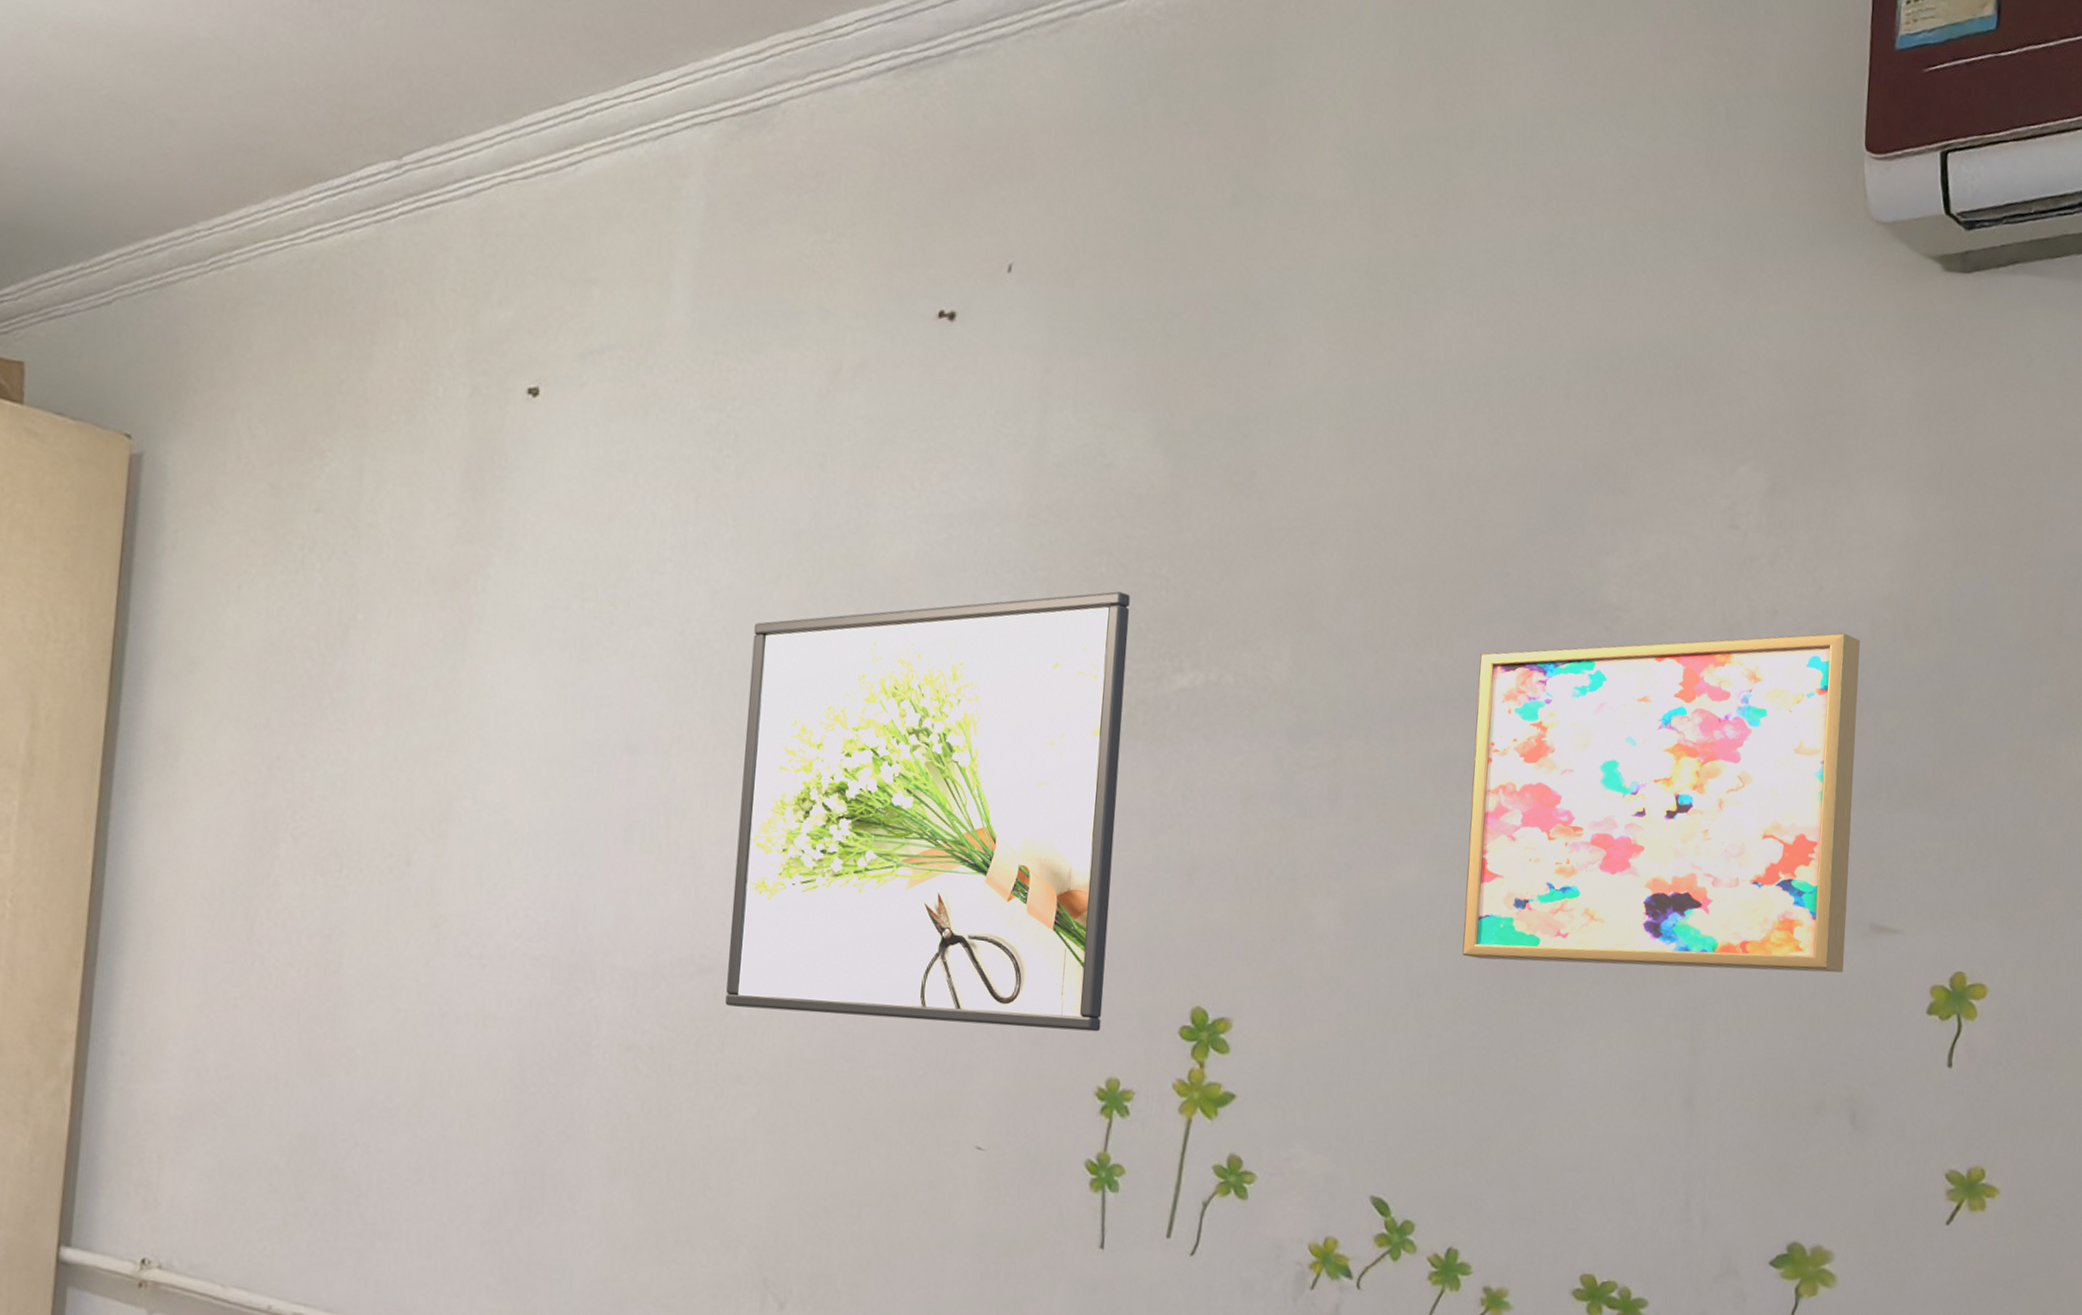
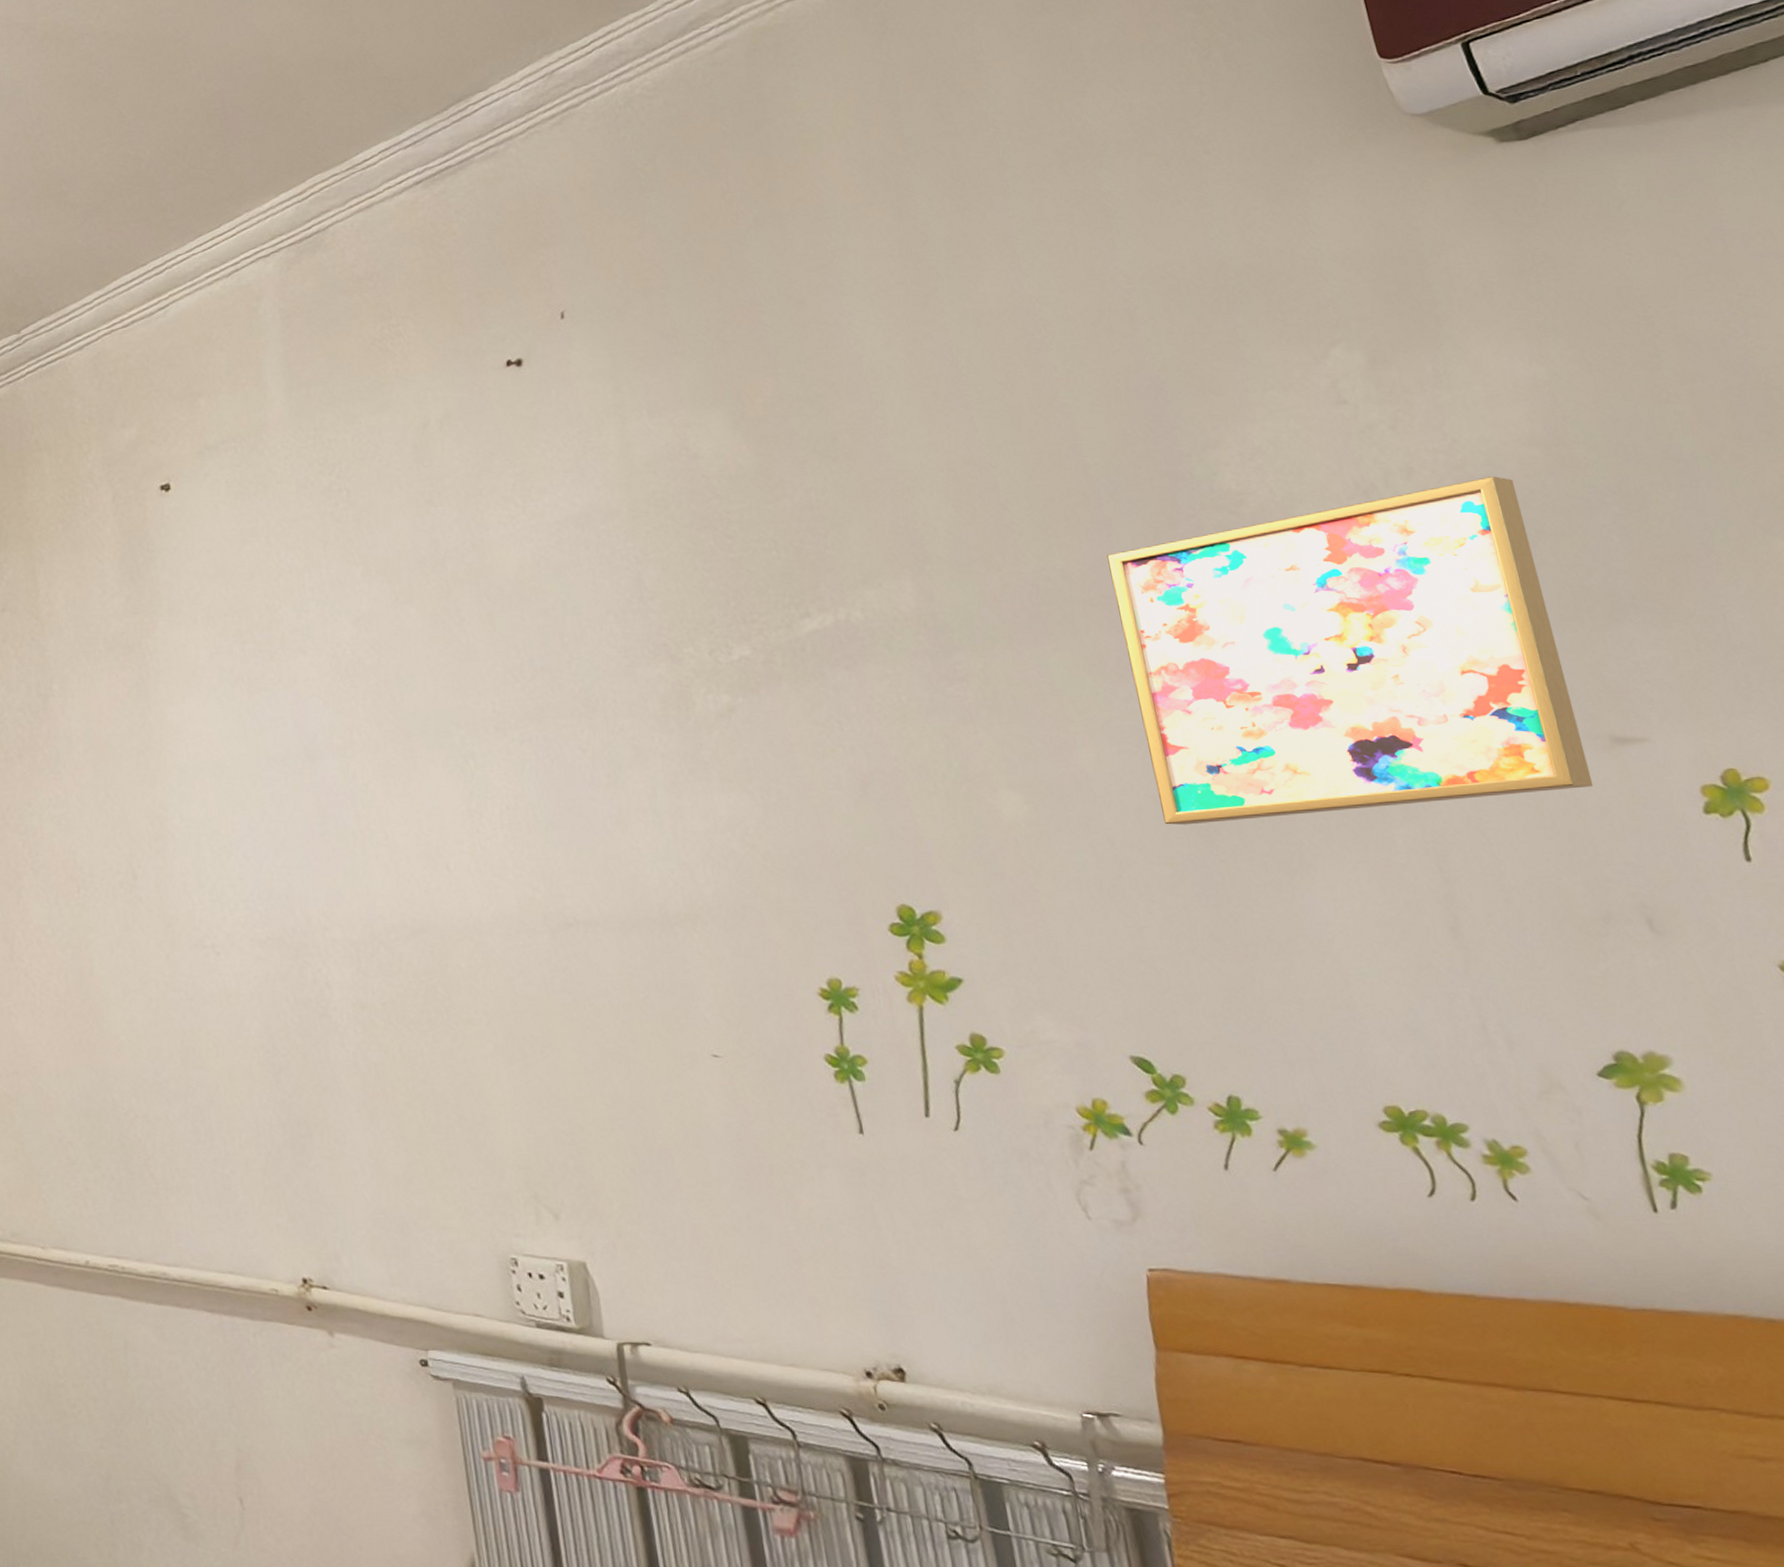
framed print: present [725,591,1130,1032] -> none [399,559,810,960]

